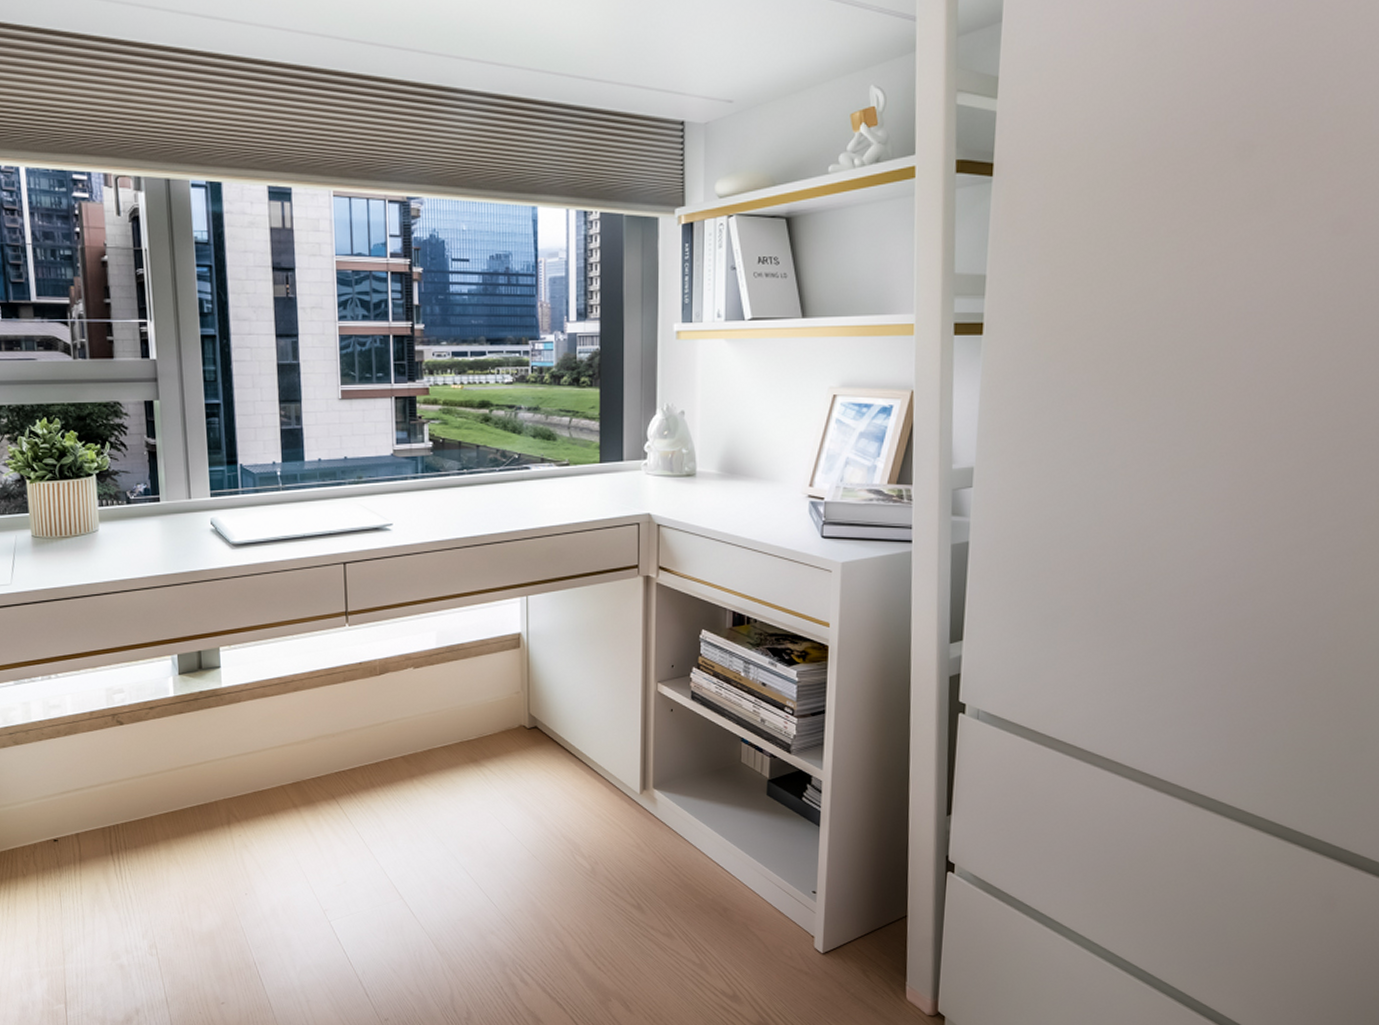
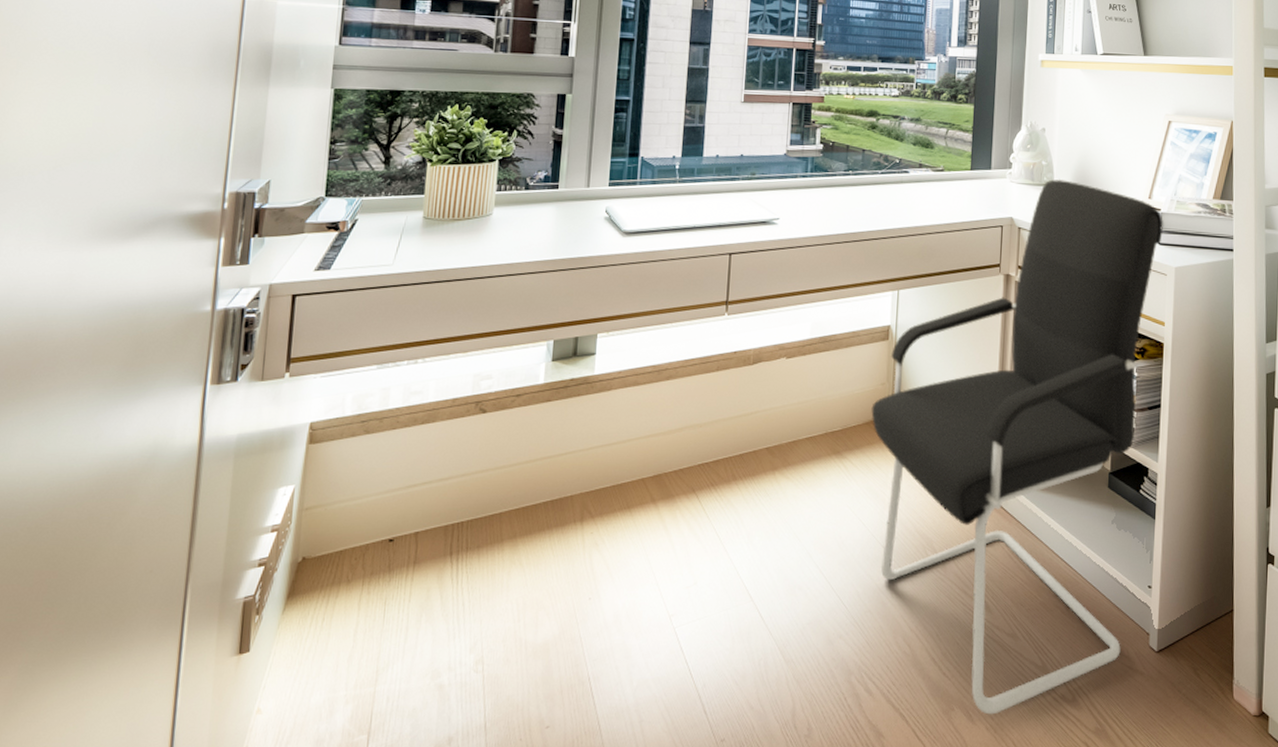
office chair: none [507,468,829,1006] -> present [871,178,1164,715]

